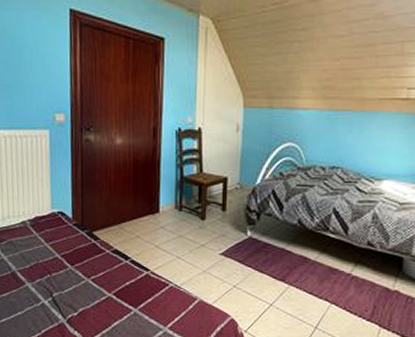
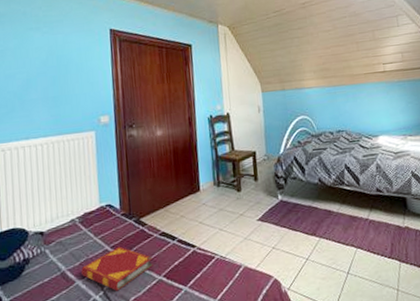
hardback book: none [31,256,103,300] -> present [81,246,153,291]

